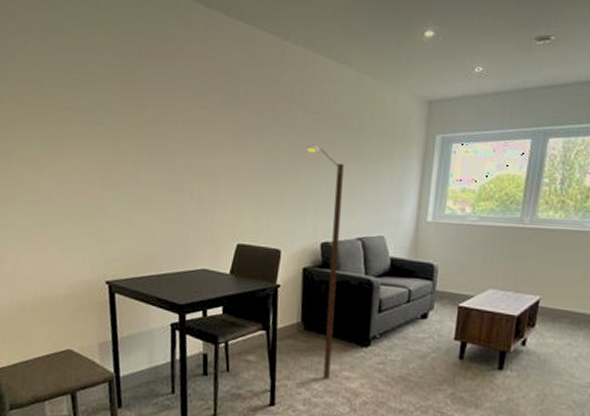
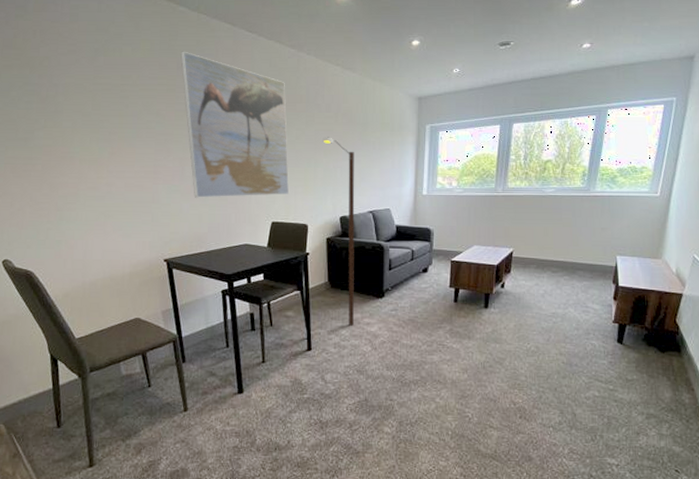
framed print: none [143,35,265,212] -> present [181,51,289,198]

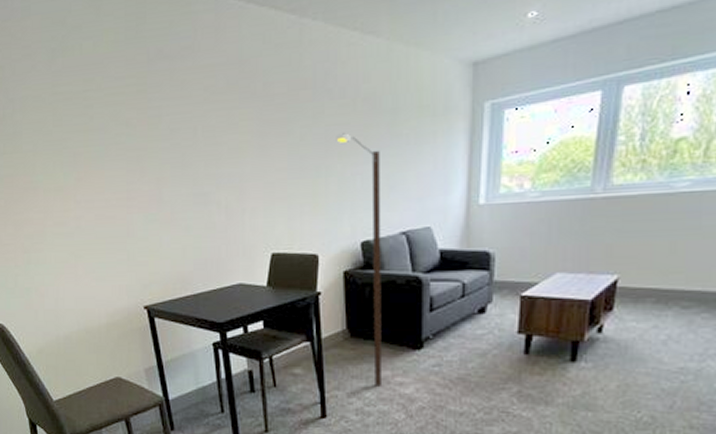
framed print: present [181,51,289,198] -> none [151,37,292,228]

